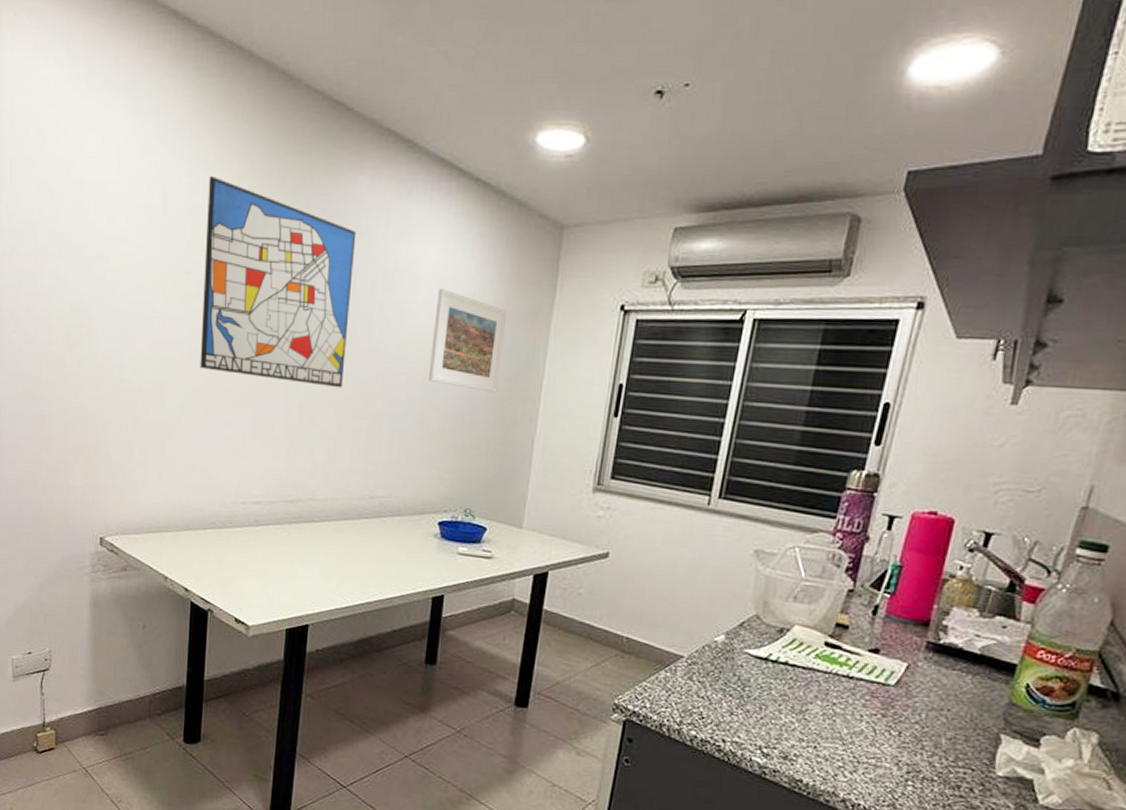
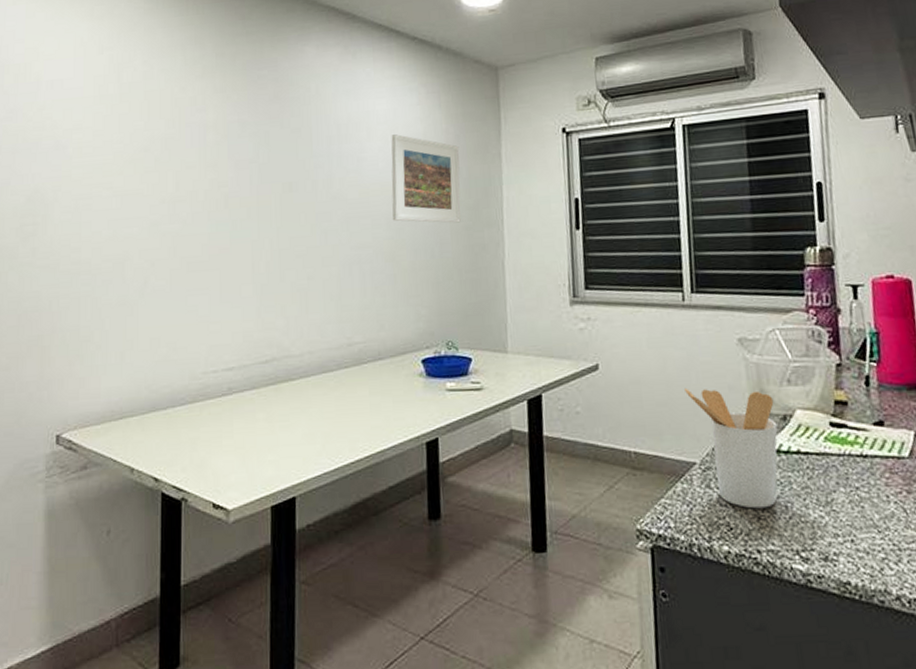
wall art: present [200,175,357,388] -> none [161,62,309,240]
utensil holder: none [689,587,775,706] -> present [684,387,778,509]

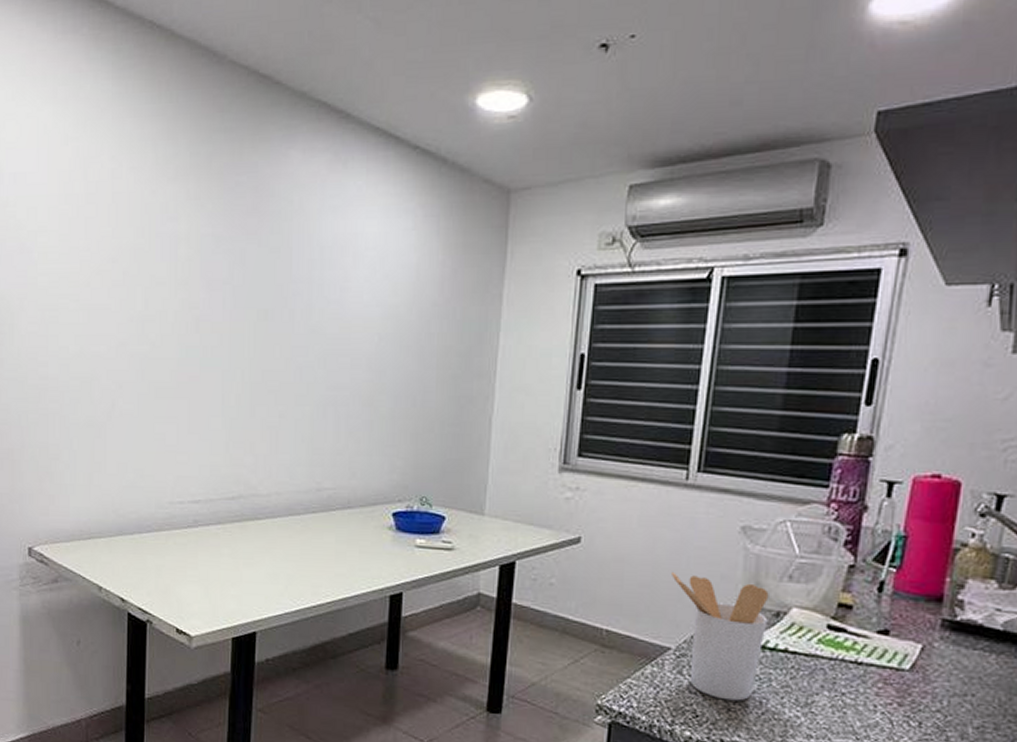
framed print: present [391,134,461,223] -> none [374,263,456,370]

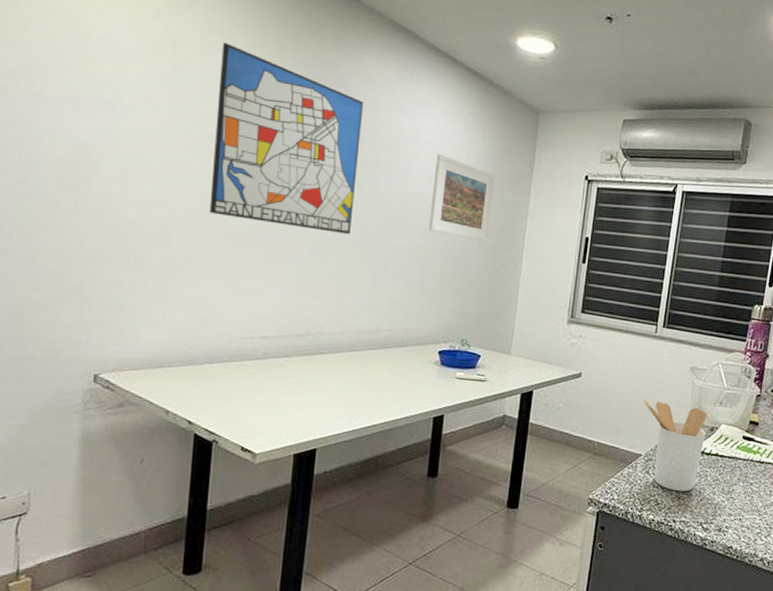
wall art: none [129,159,290,374] -> present [209,42,364,235]
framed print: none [374,263,456,370] -> present [429,154,496,242]

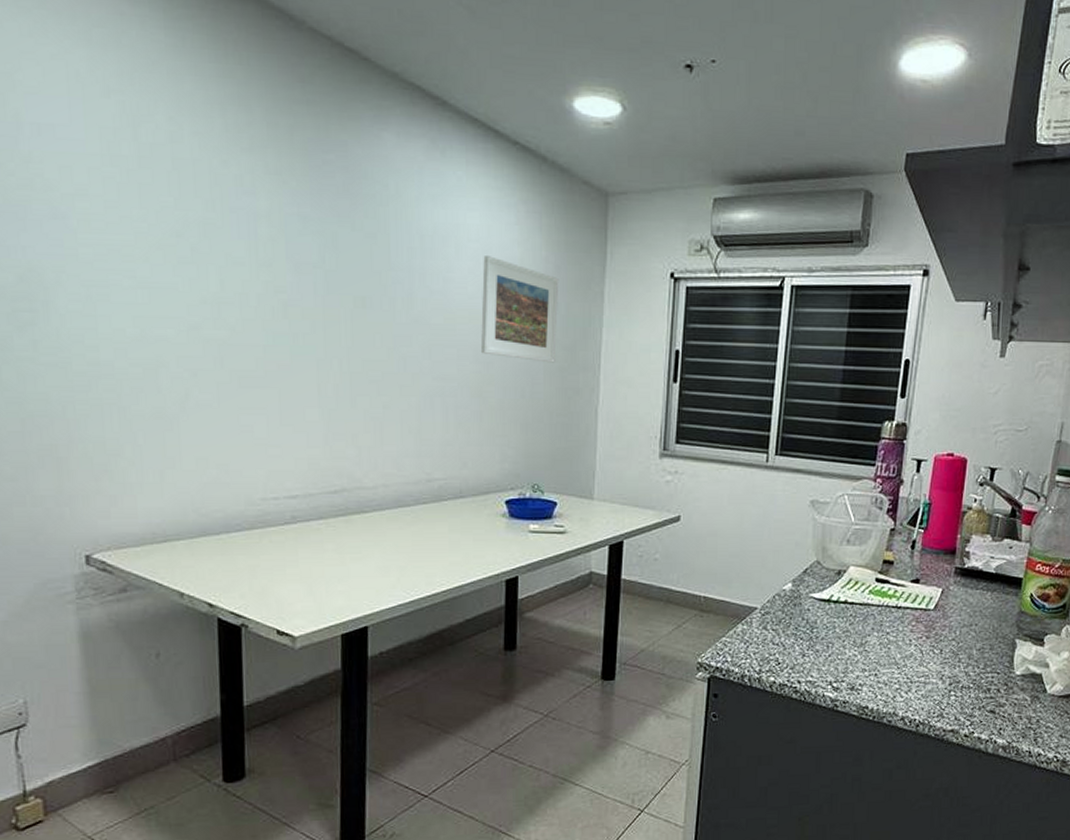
wall art: present [209,42,364,235] -> none [196,123,386,364]
utensil holder: present [644,398,707,492] -> none [757,542,833,648]

